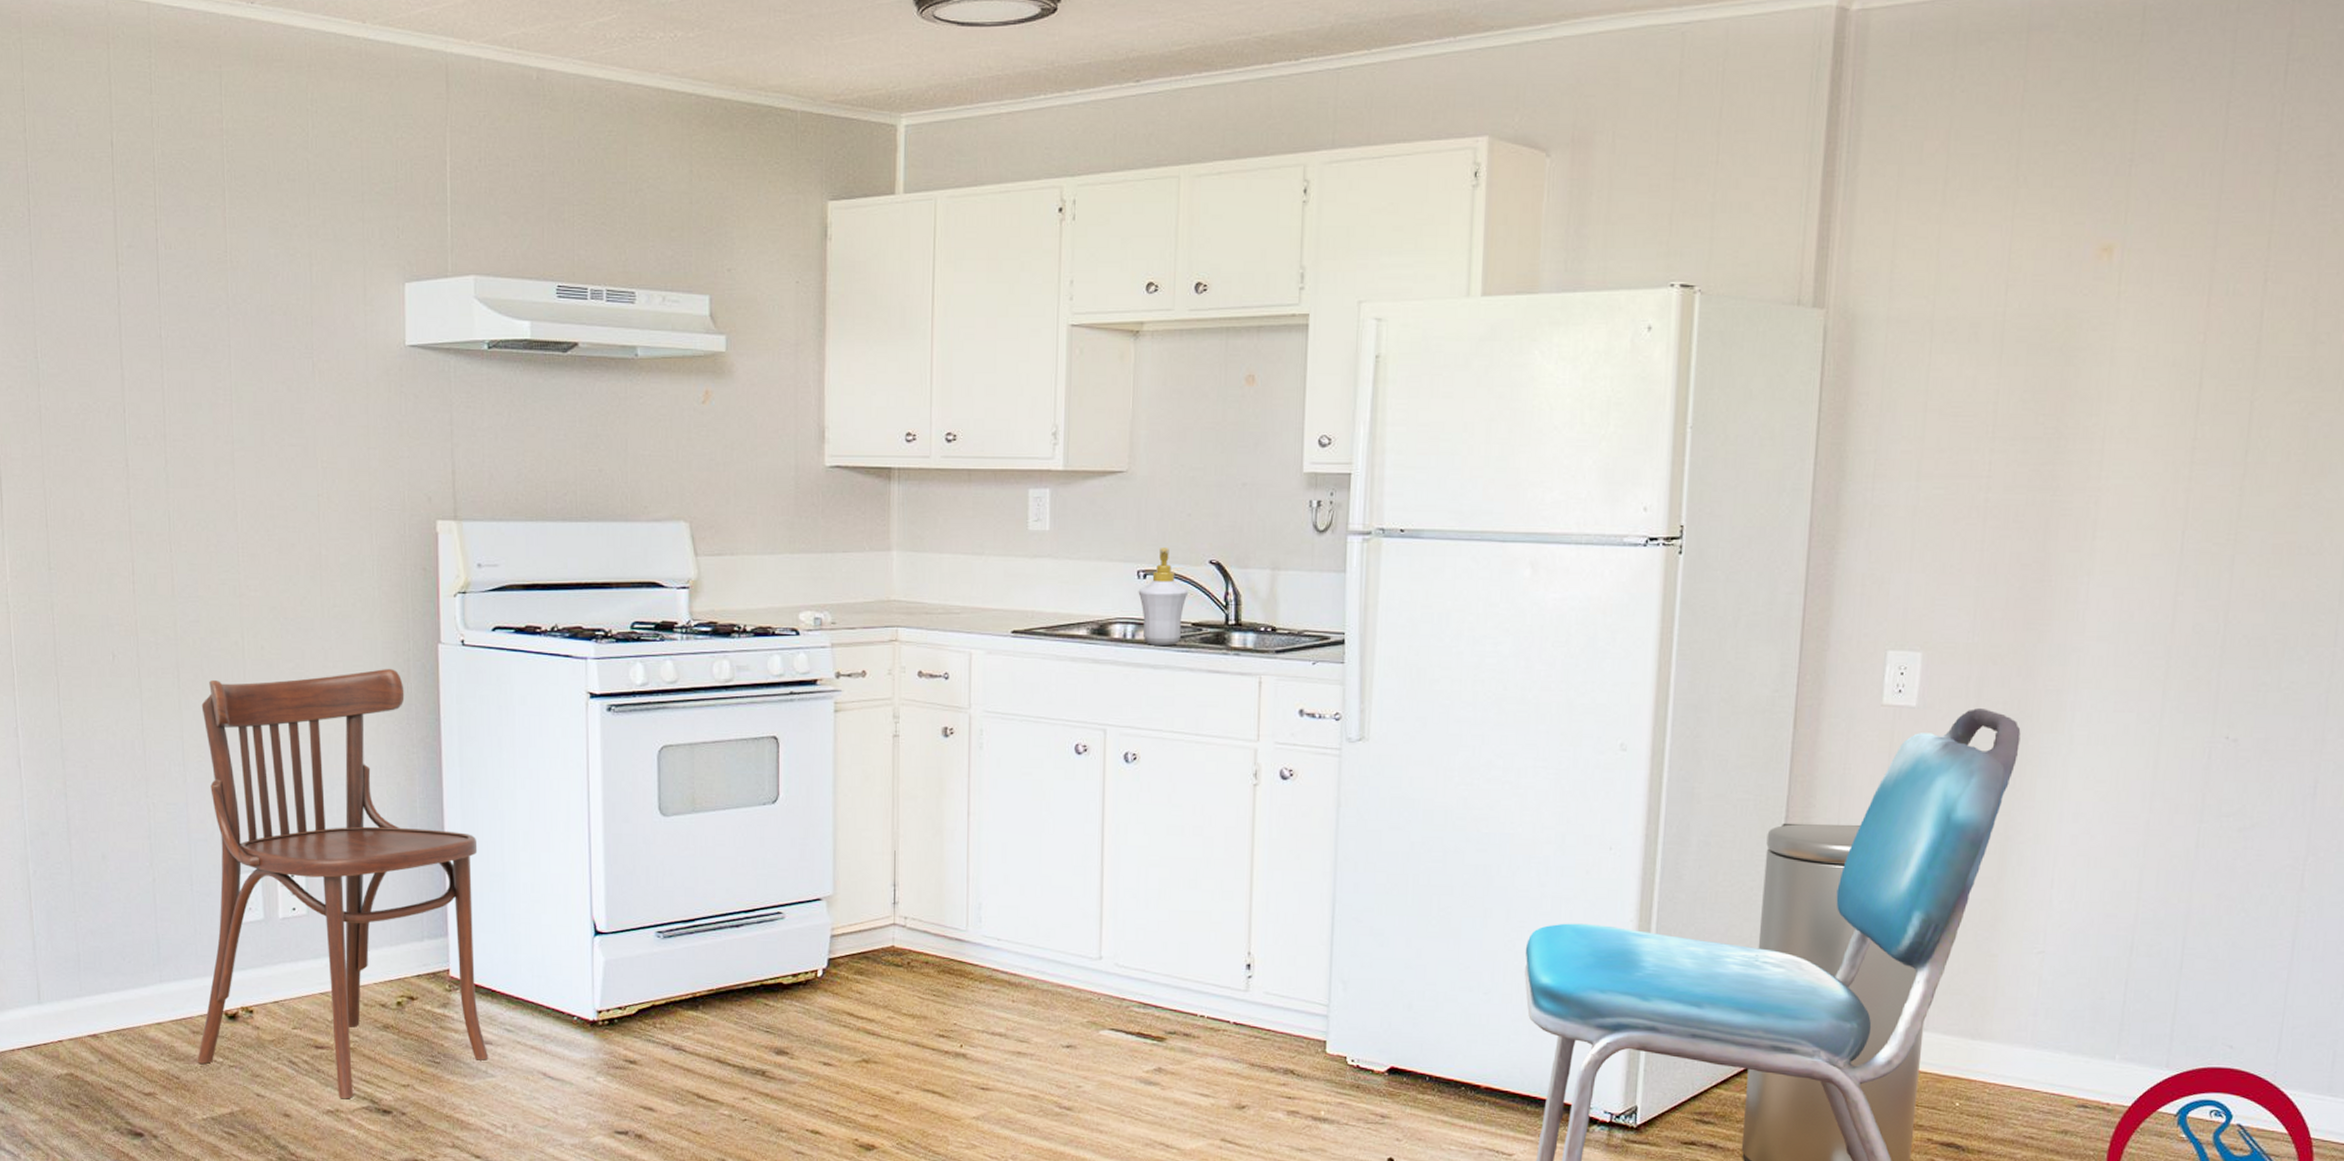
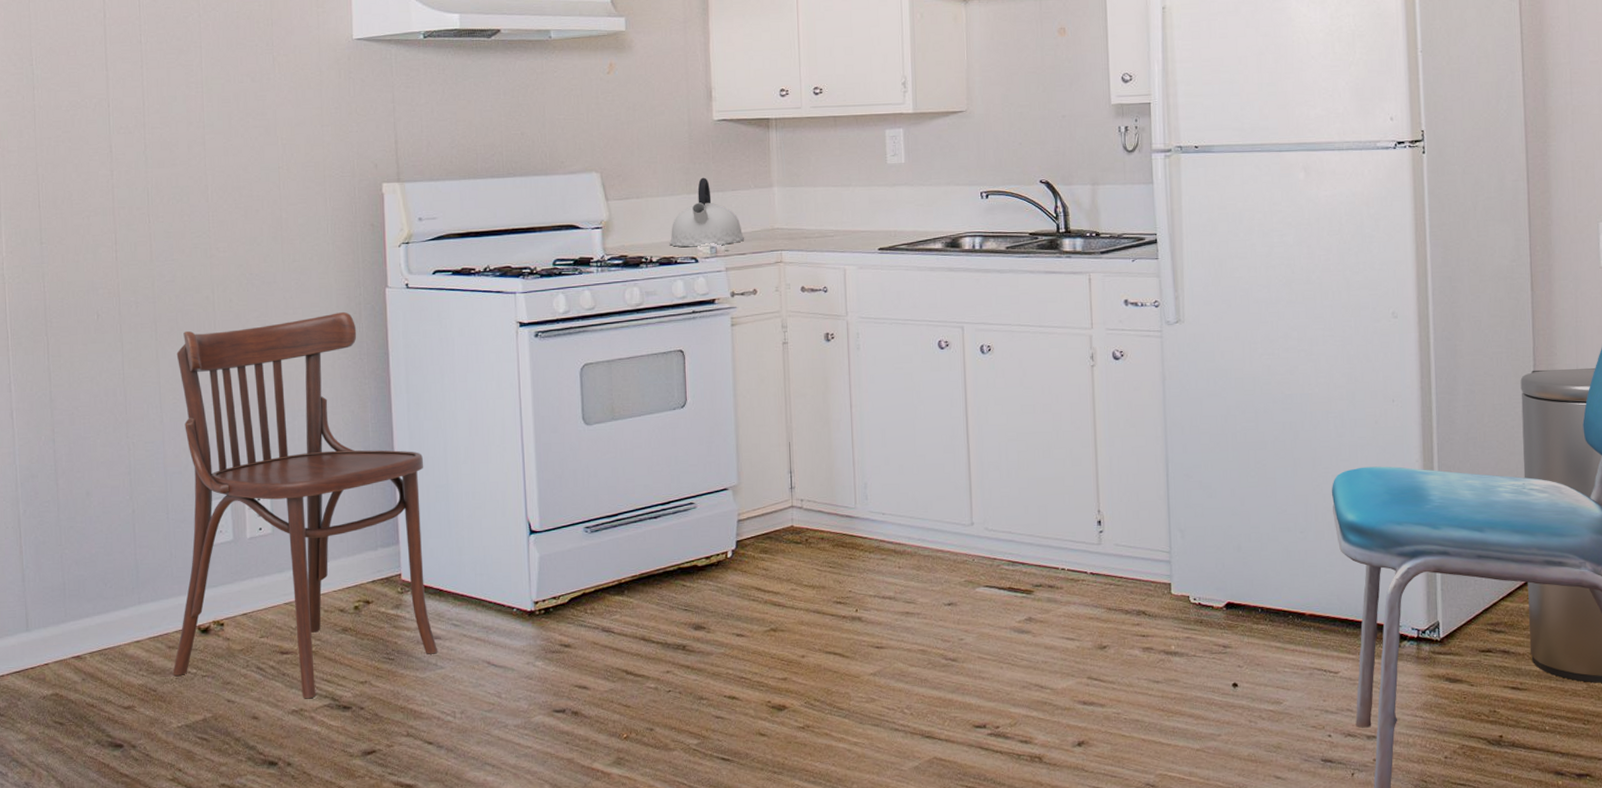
kettle: none [766,534,855,617] -> present [669,177,745,248]
soap bottle: present [1138,548,1189,646] -> none [982,172,1025,254]

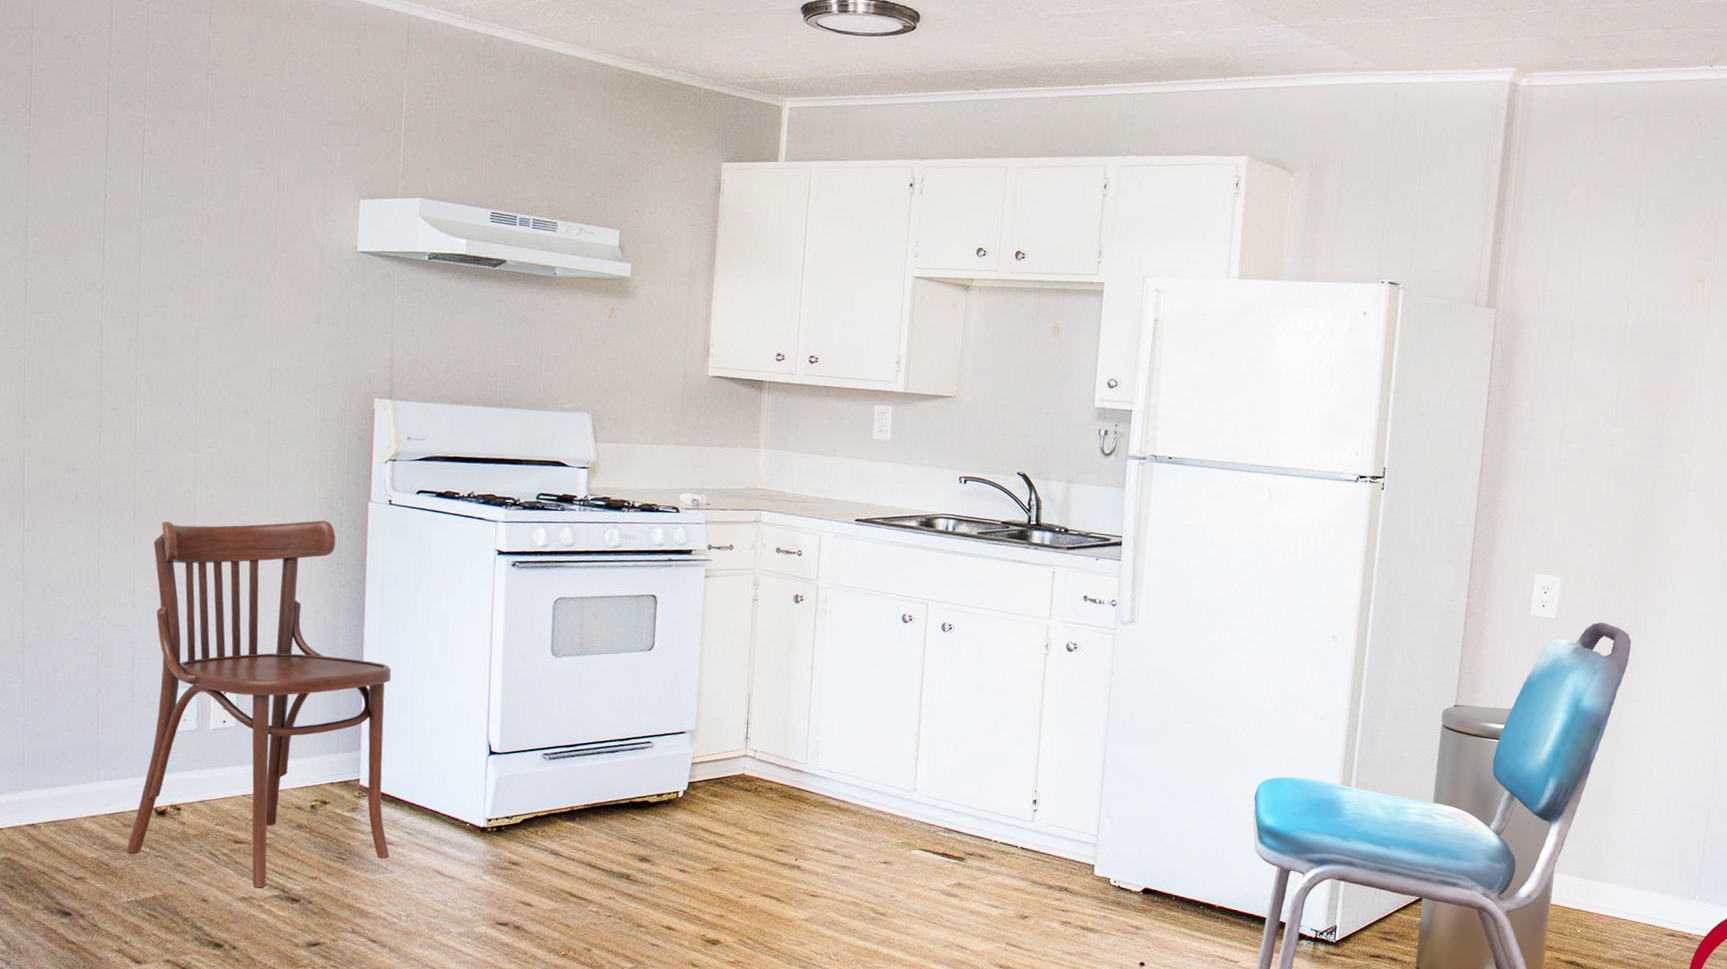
kettle: present [669,177,745,248] -> none [652,430,727,499]

